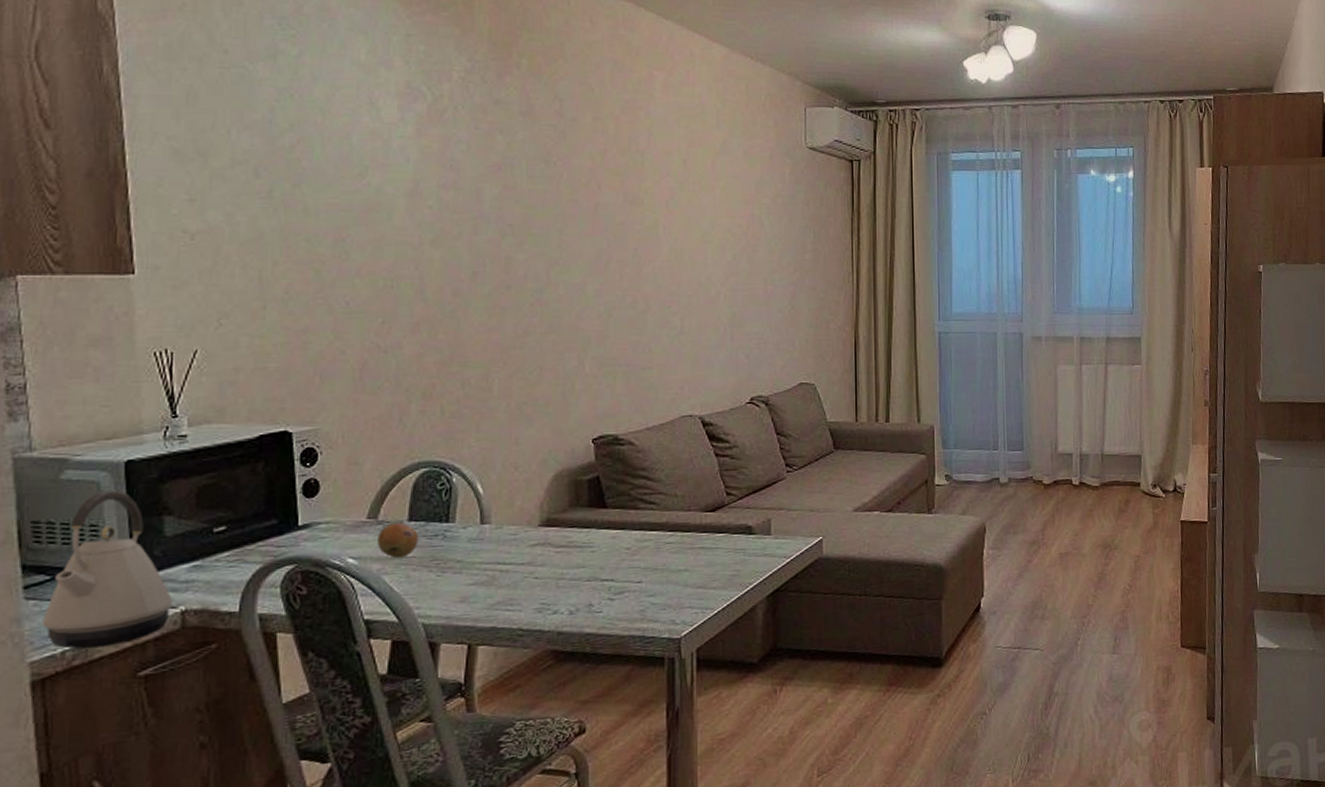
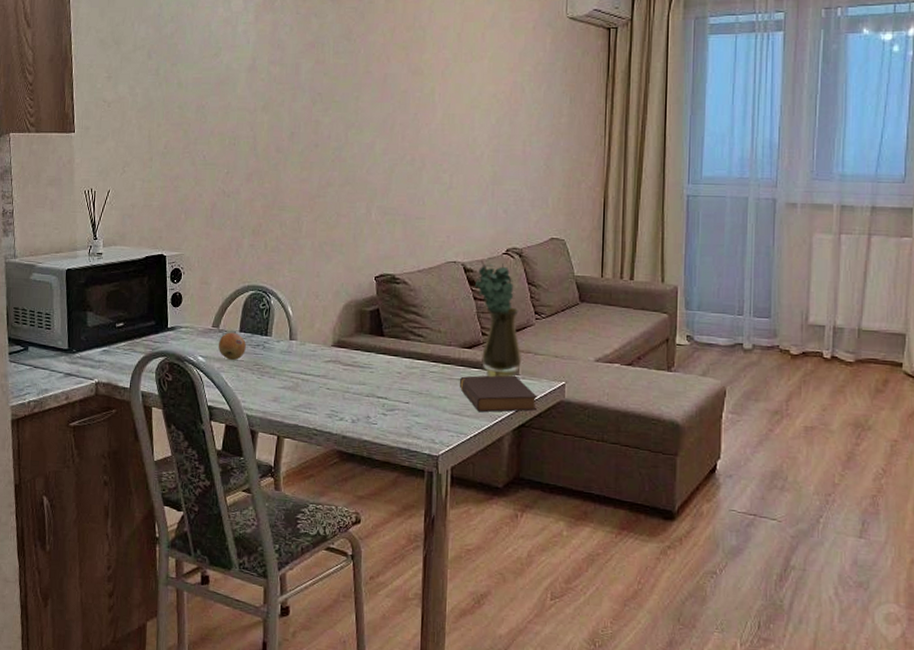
kettle: present [41,490,173,650] -> none [18,289,91,402]
book: none [702,536,792,582] -> present [459,375,537,413]
vase: none [716,411,773,542] -> present [475,260,521,378]

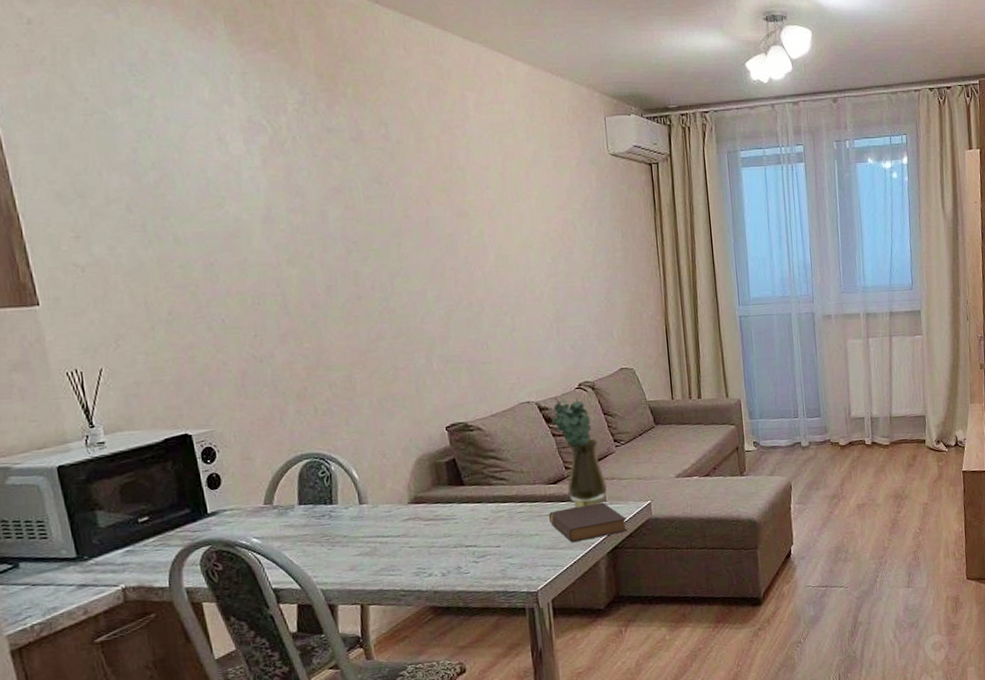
fruit: present [218,332,246,361] -> none [274,506,309,537]

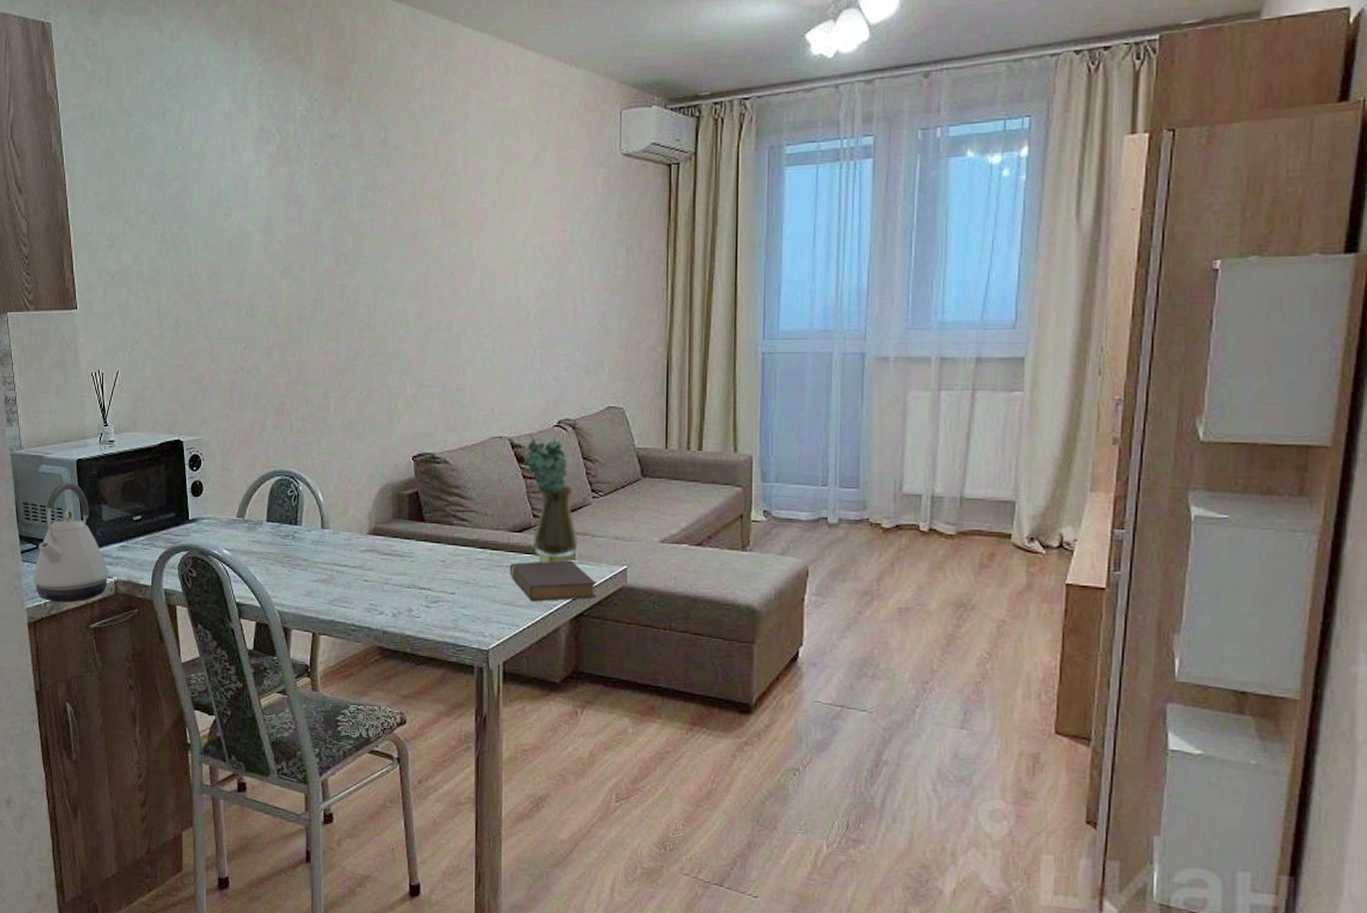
kettle: none [10,491,115,624] -> present [32,482,110,603]

